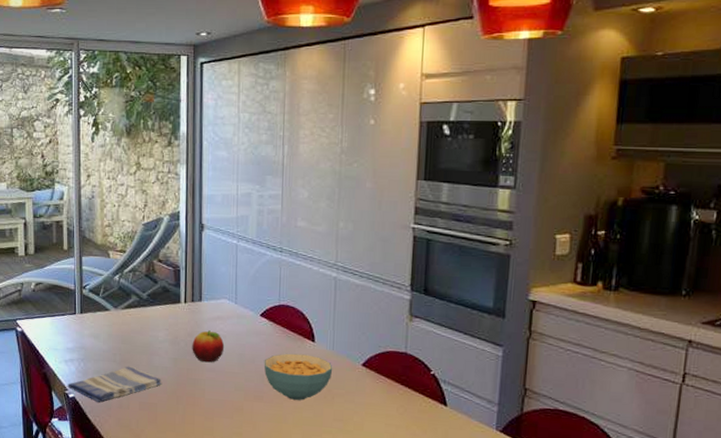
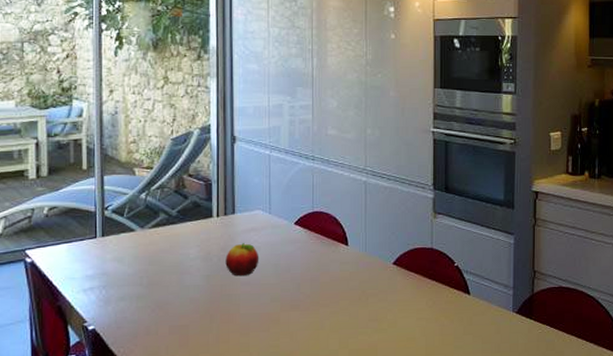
dish towel: present [67,366,163,403] -> none [86,288,195,333]
cereal bowl: present [264,353,333,400] -> none [299,258,366,305]

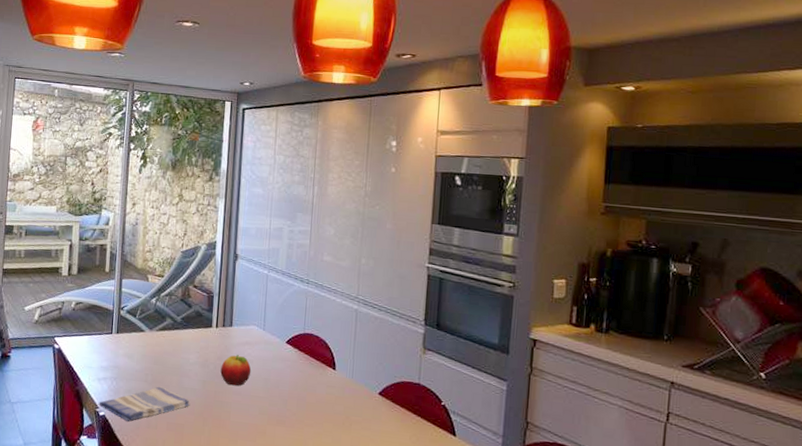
dish towel: none [86,288,195,333] -> present [99,386,191,422]

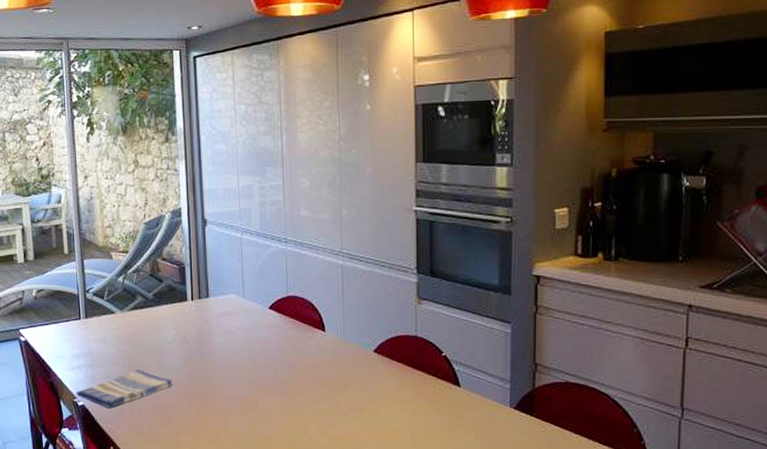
fruit: present [220,355,252,386] -> none [202,327,235,360]

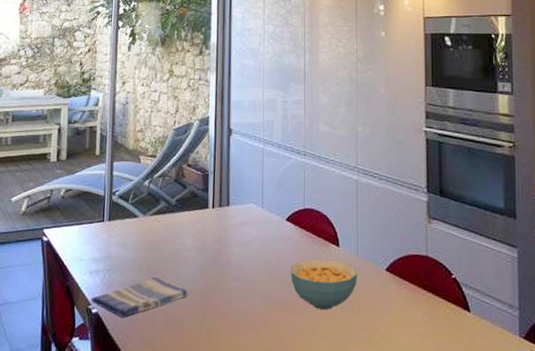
cereal bowl: none [275,344,345,391] -> present [290,259,358,310]

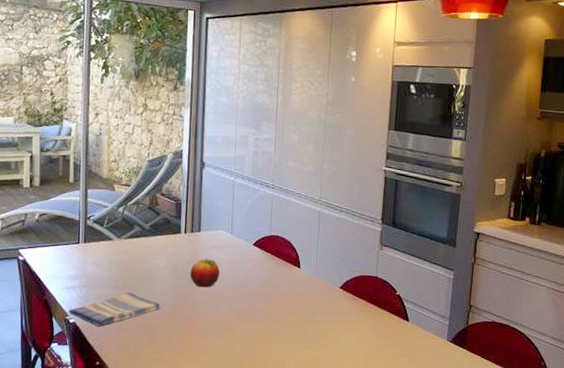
fruit: none [219,236,252,271] -> present [190,258,220,288]
cereal bowl: present [290,259,358,310] -> none [255,278,315,320]

